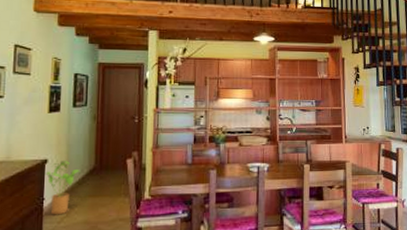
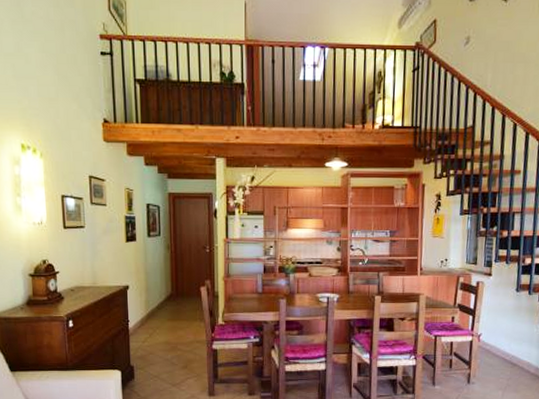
house plant: present [45,161,80,215] -> none [128,287,159,336]

